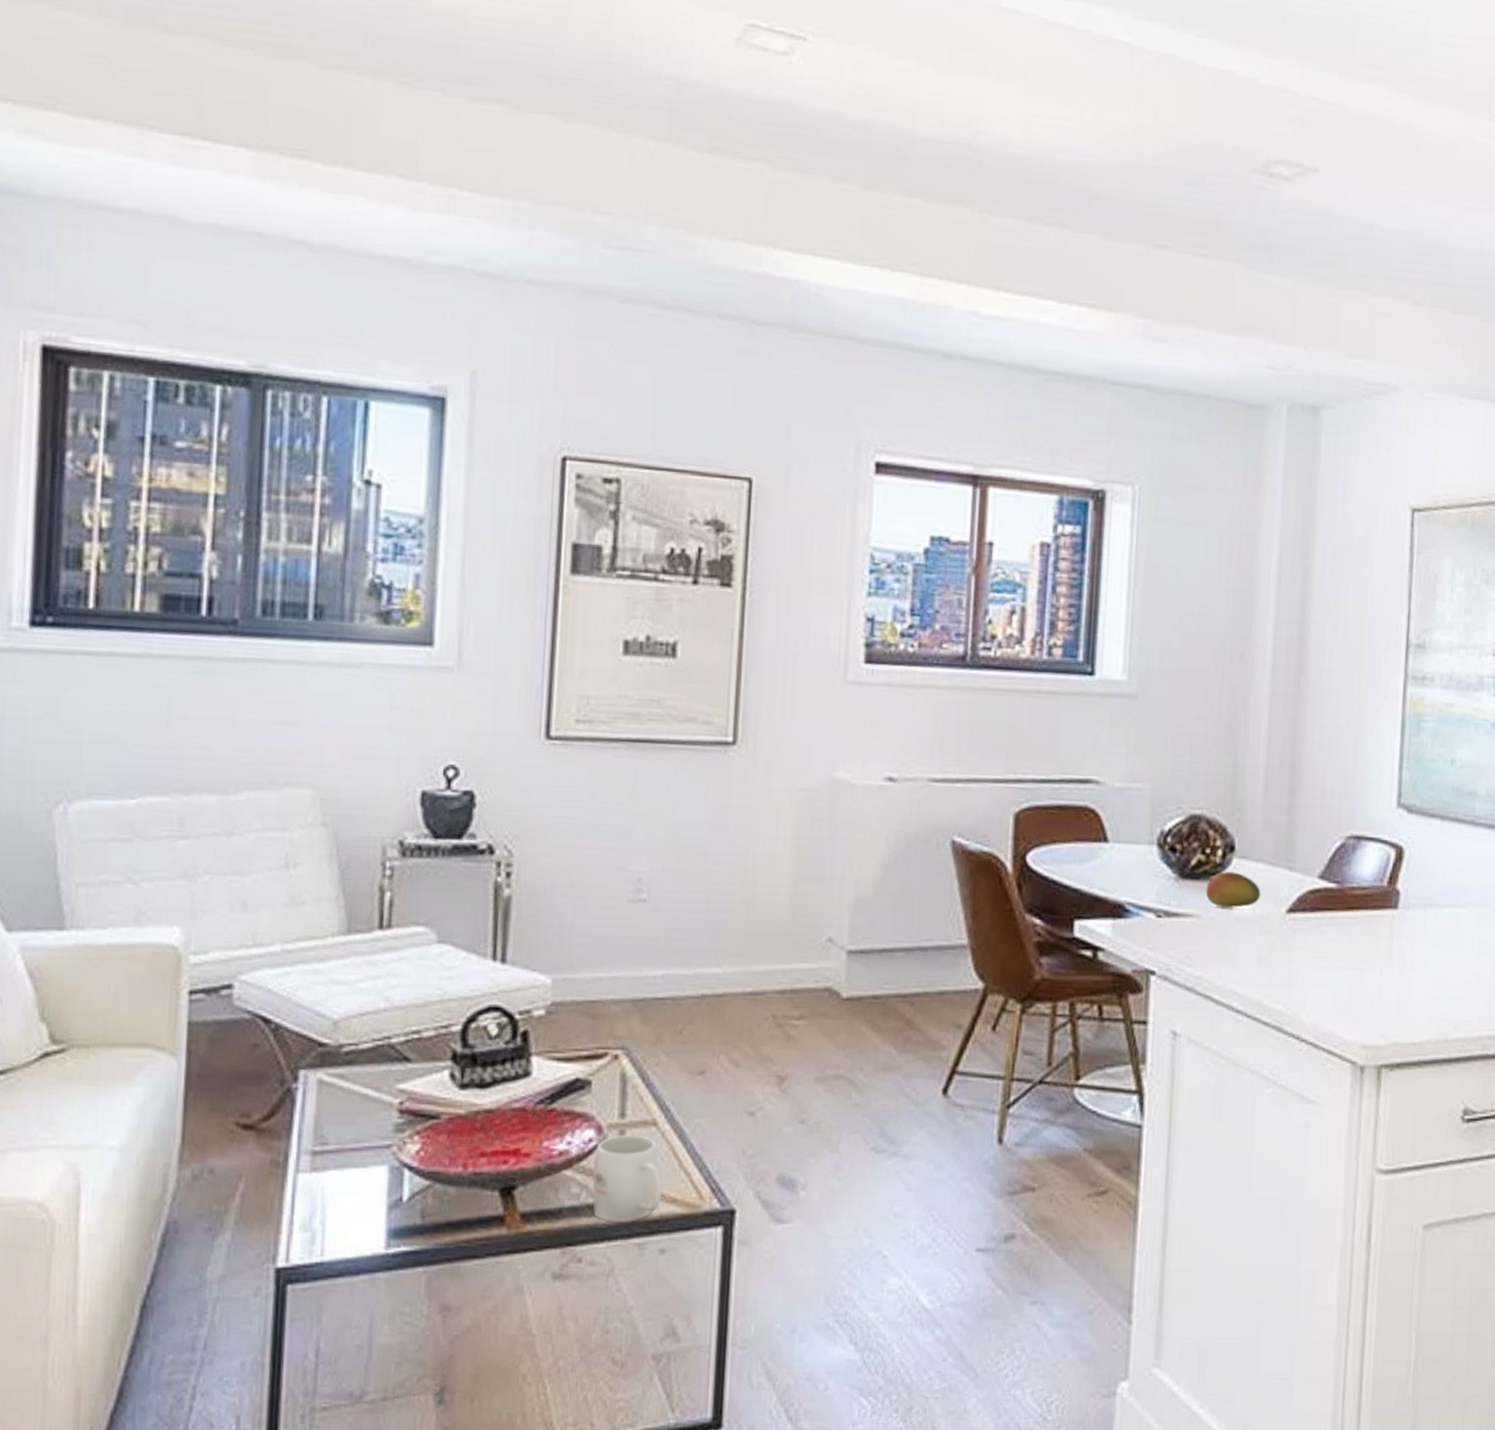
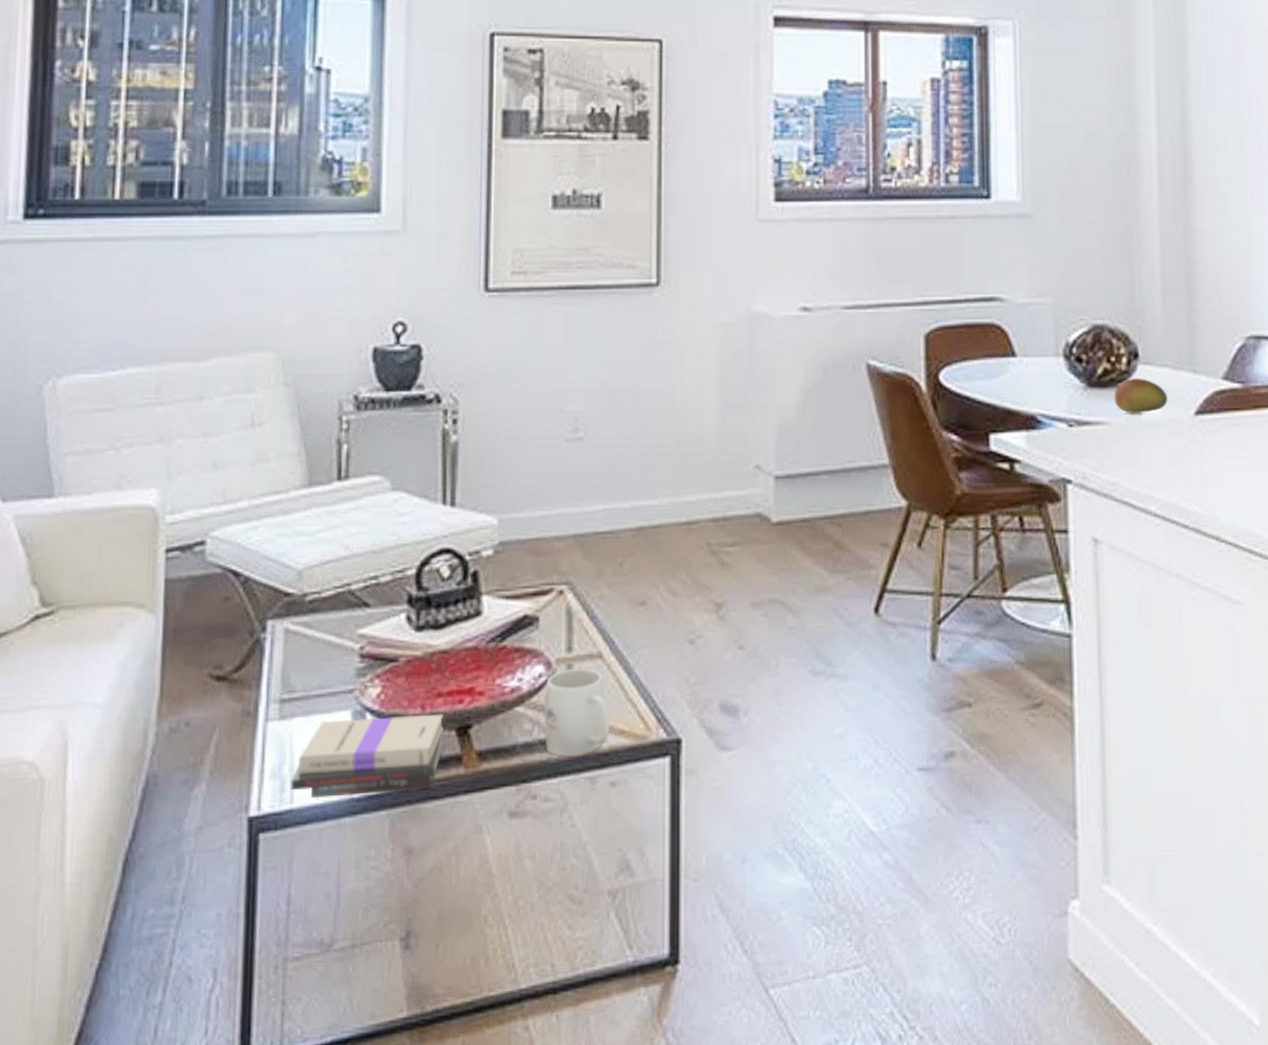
books: none [322,1173,487,1252] -> present [291,714,444,798]

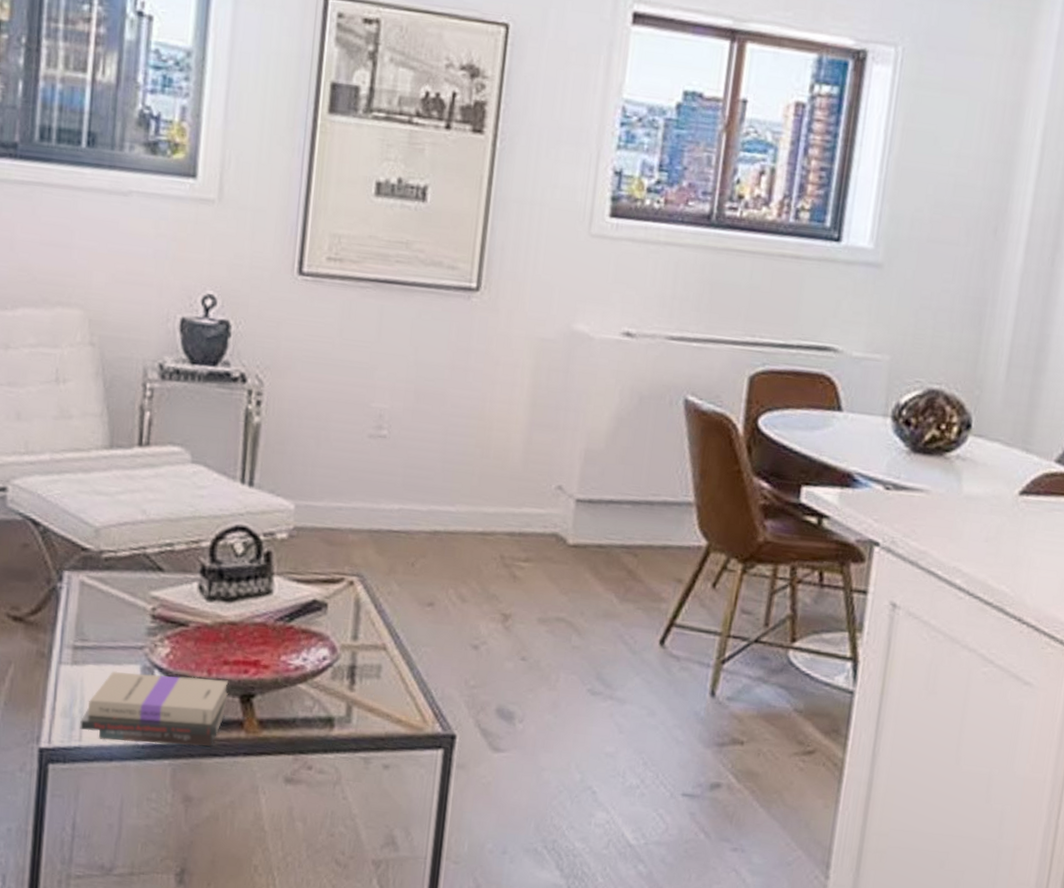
mug: present [543,668,611,759] -> none [324,655,390,739]
fruit: present [1114,378,1167,415] -> none [937,448,994,486]

